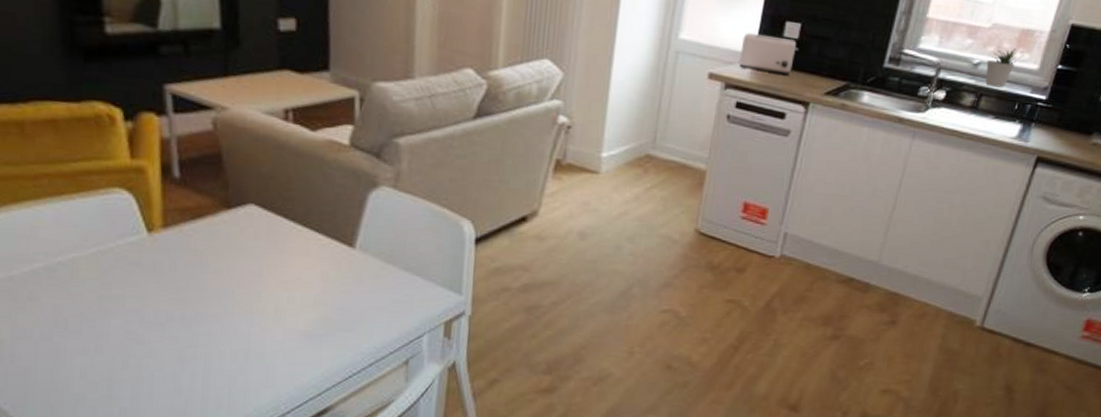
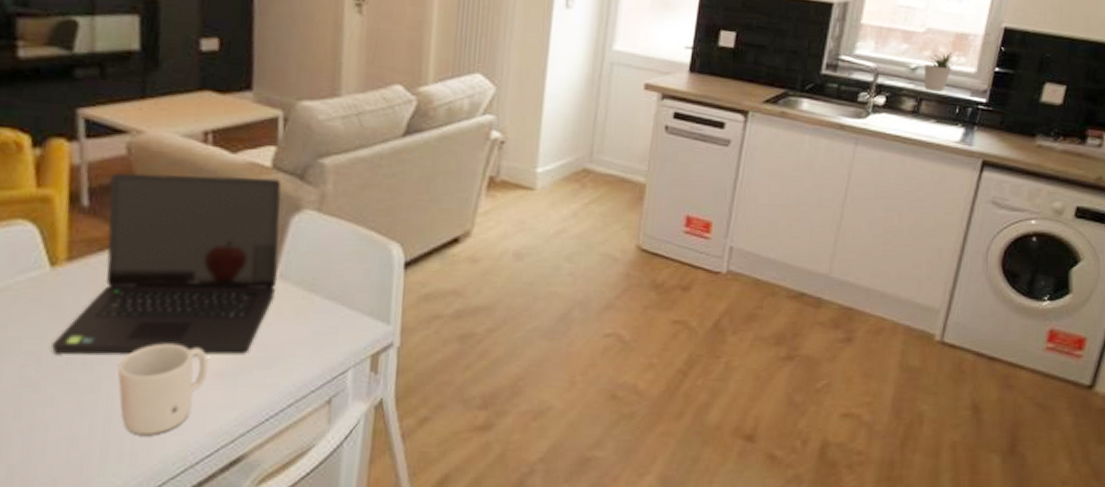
laptop: none [153,147,359,317] -> present [52,173,282,354]
mug: none [213,305,296,386] -> present [117,343,208,434]
toaster: present [738,32,799,76] -> none [674,42,735,85]

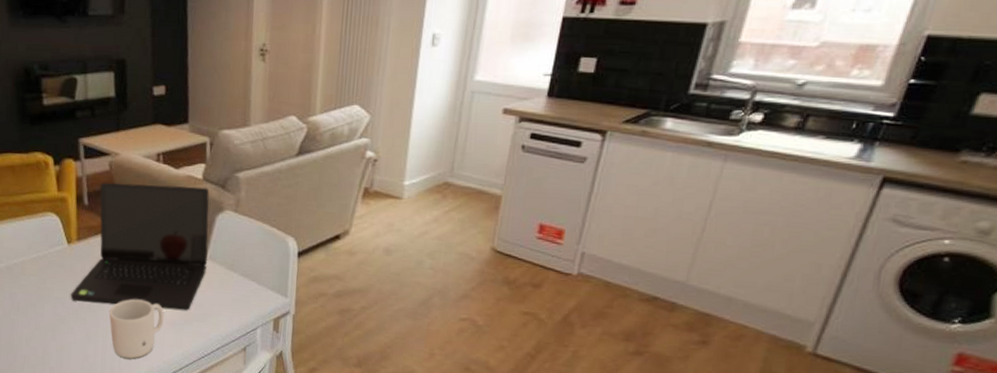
potted plant: present [924,52,953,92] -> none [813,65,853,107]

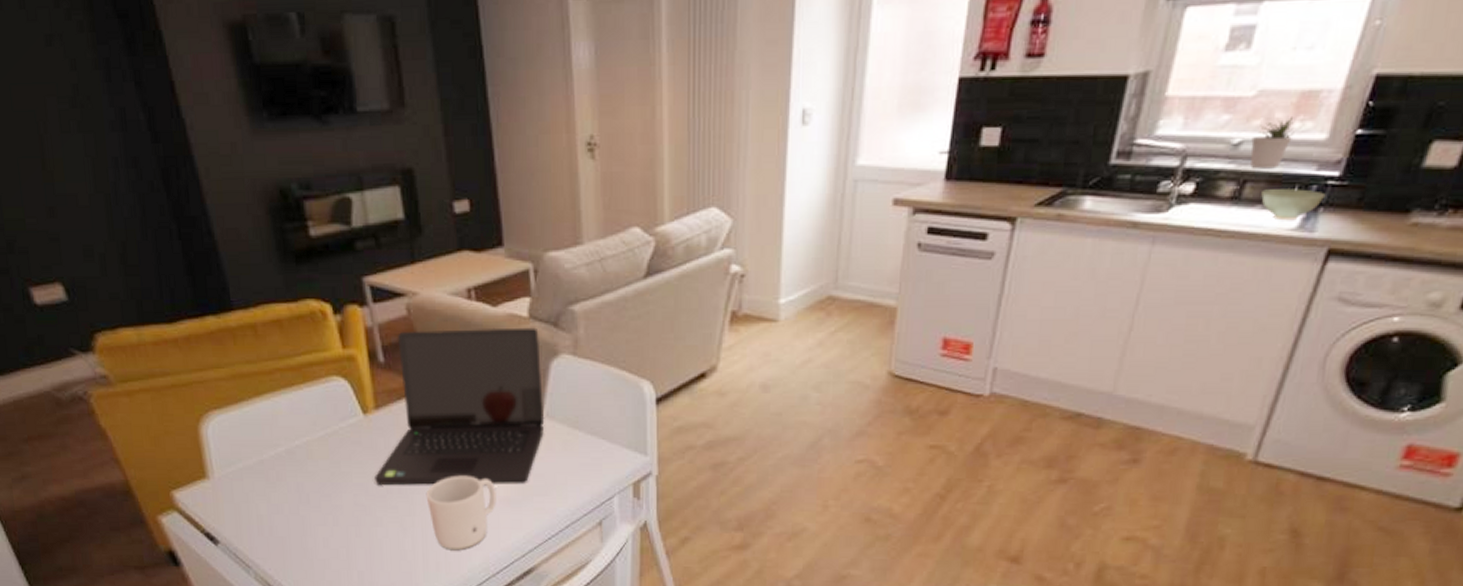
potted plant: none [813,65,853,107] -> present [1250,117,1295,169]
bowl: none [822,123,882,151] -> present [1261,189,1326,221]

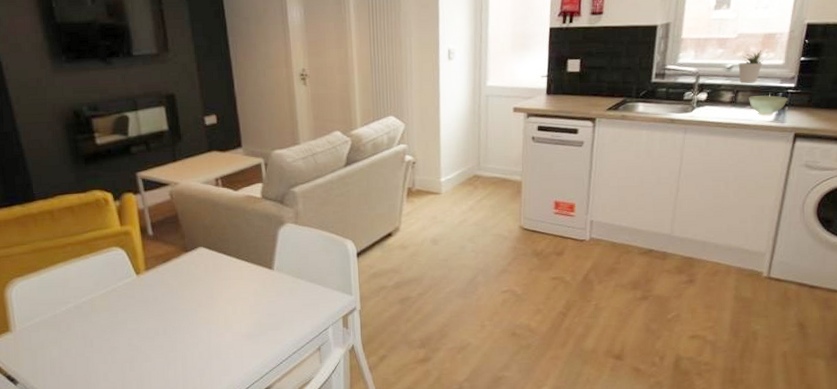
laptop: present [375,327,545,485] -> none [145,205,275,329]
mug: present [426,475,497,549] -> none [185,318,240,376]

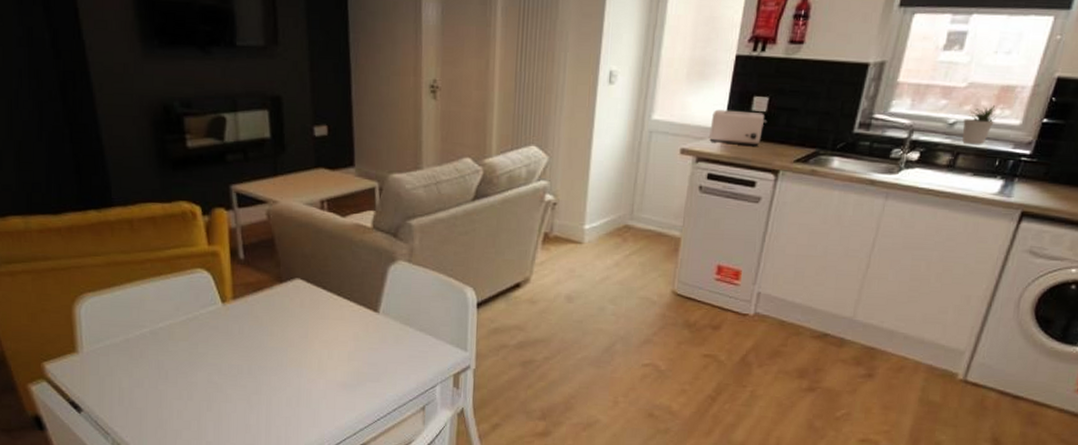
toaster: none [535,72,582,101] -> present [708,109,768,147]
bowl: present [749,95,788,116] -> none [970,161,1020,187]

